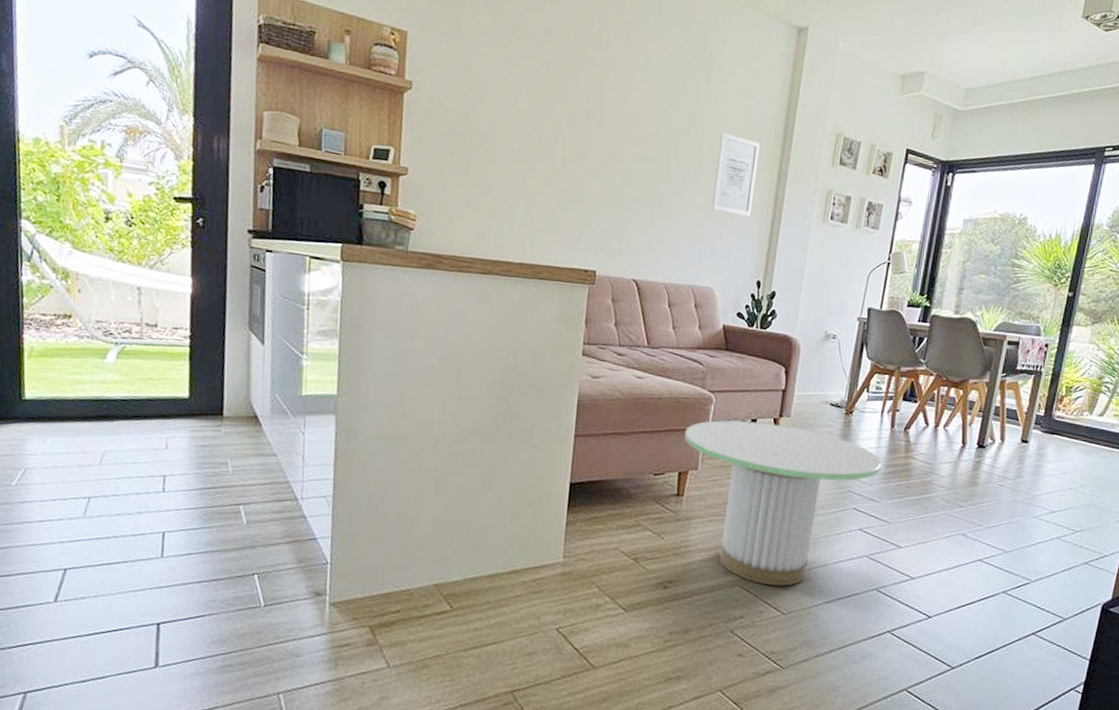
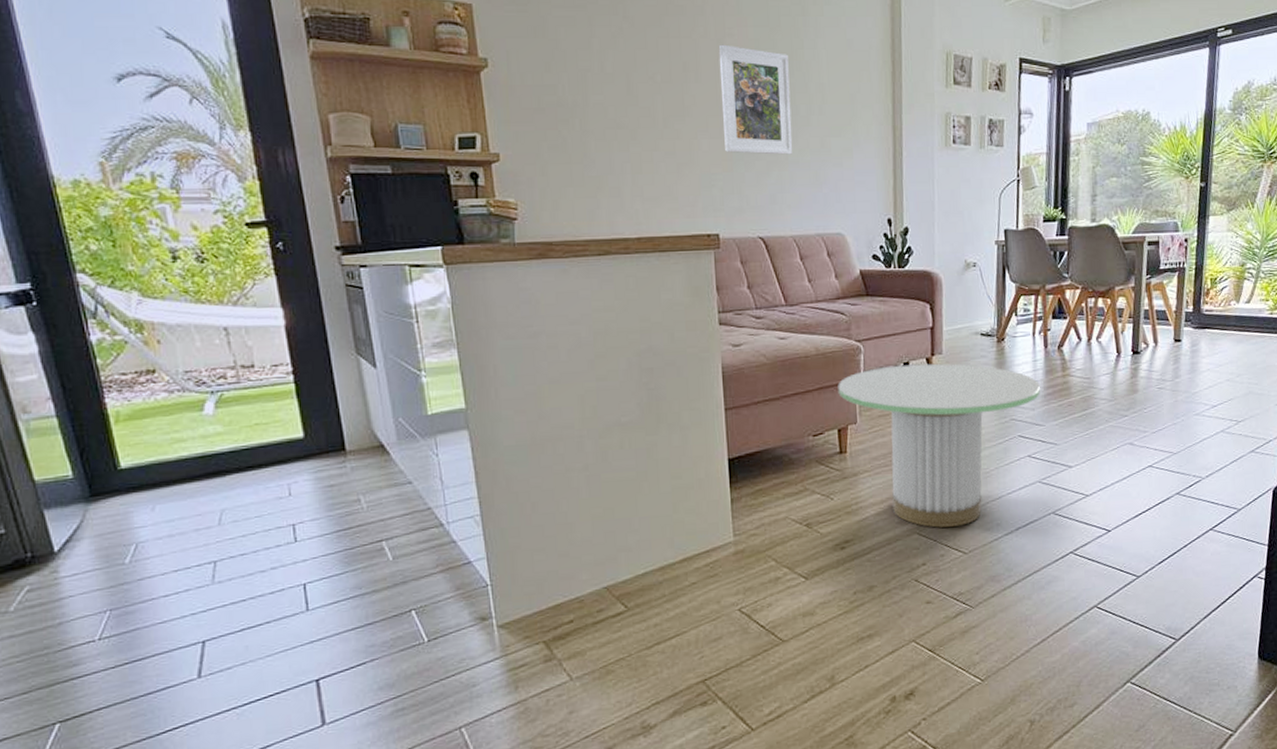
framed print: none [614,97,687,208] -> present [718,44,792,155]
wall art: present [711,132,760,217] -> none [826,67,871,153]

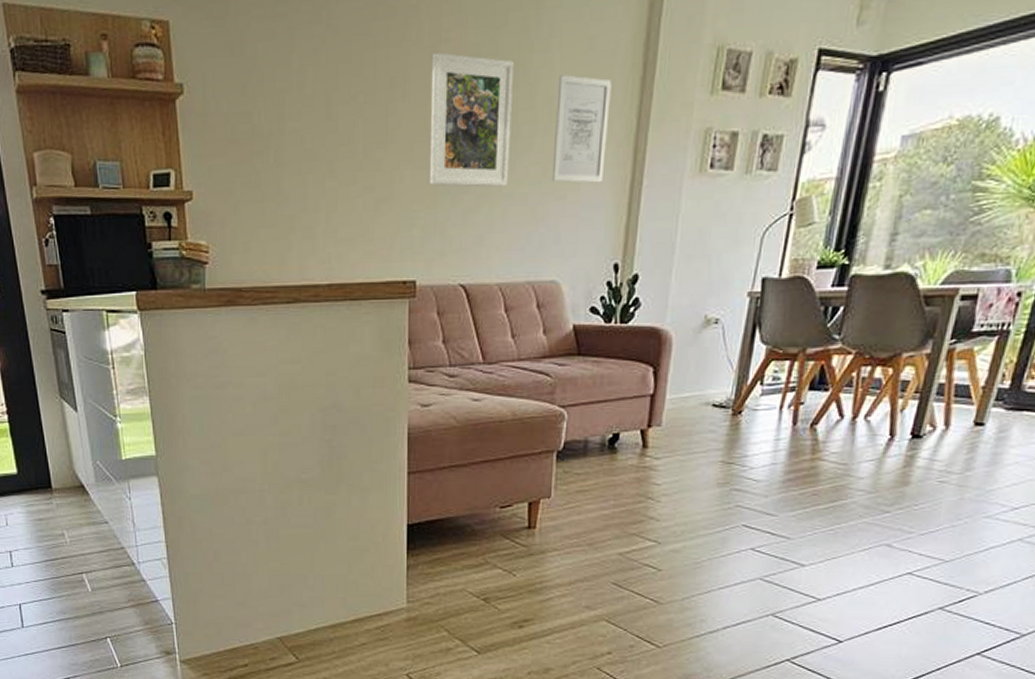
wall art: none [826,67,871,153] -> present [551,75,612,183]
side table: present [838,363,1041,528] -> none [533,436,781,618]

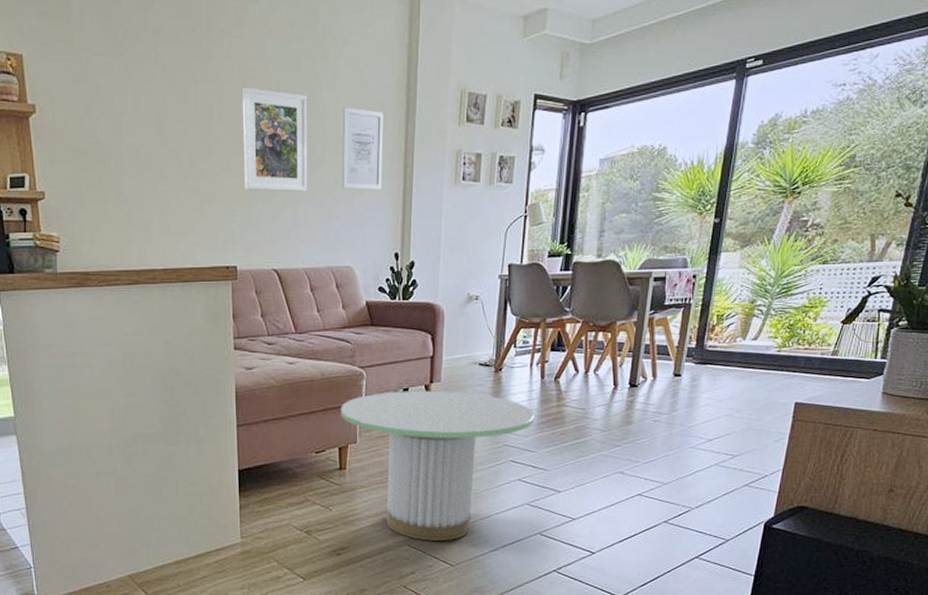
side table: none [533,436,781,618] -> present [340,390,535,541]

